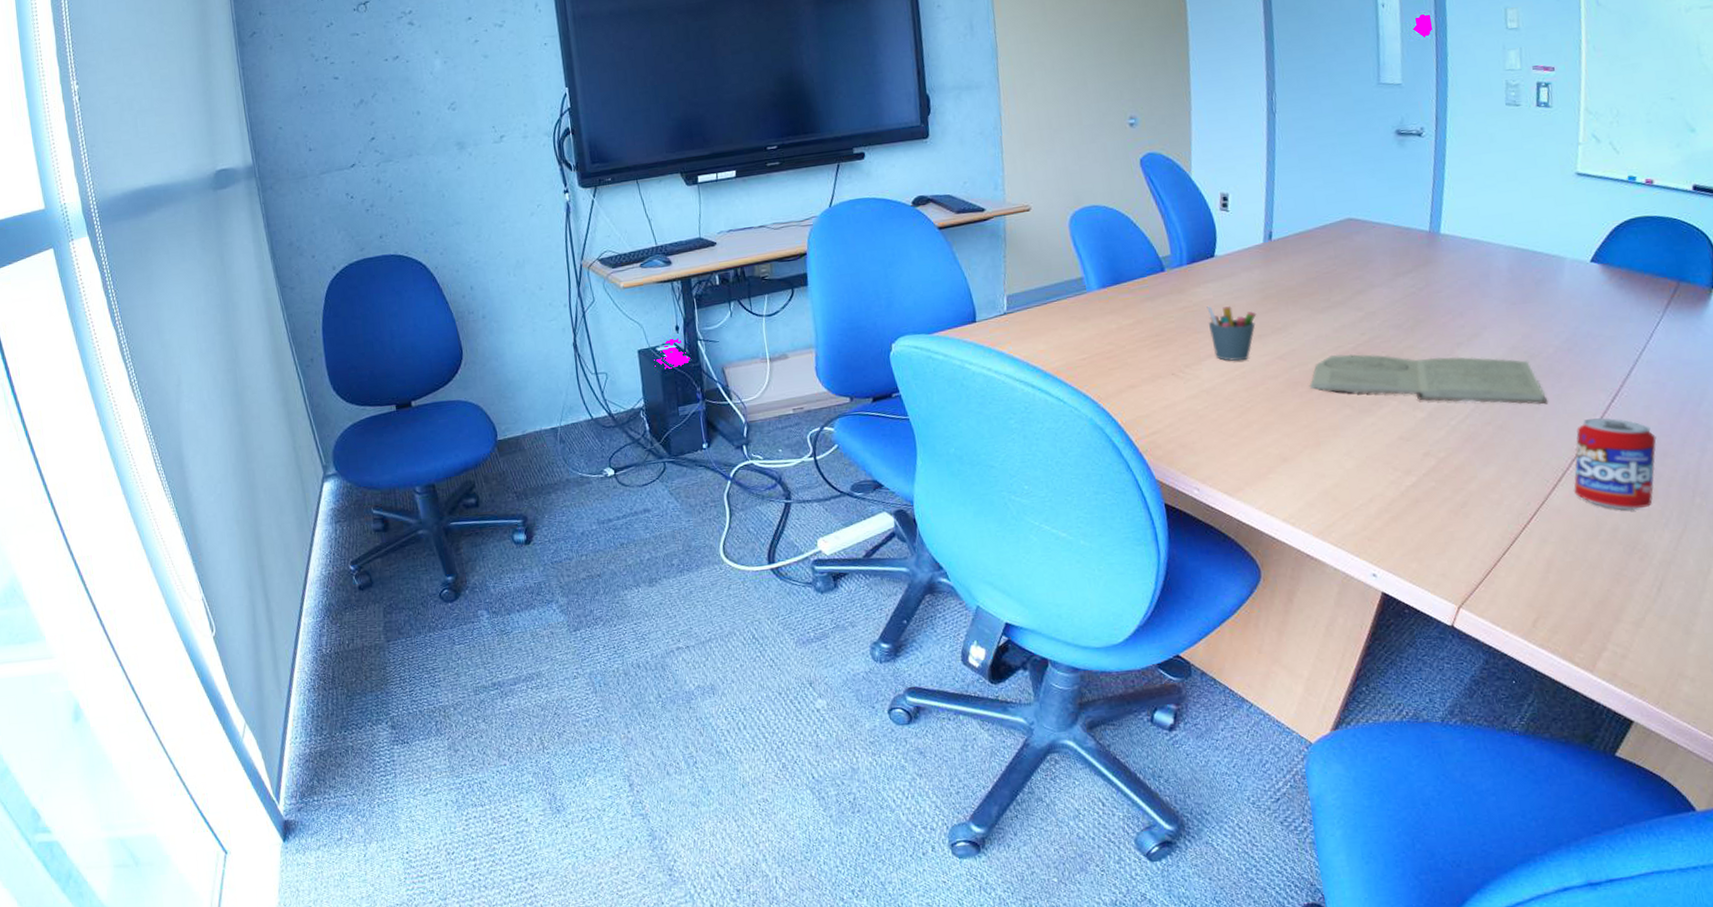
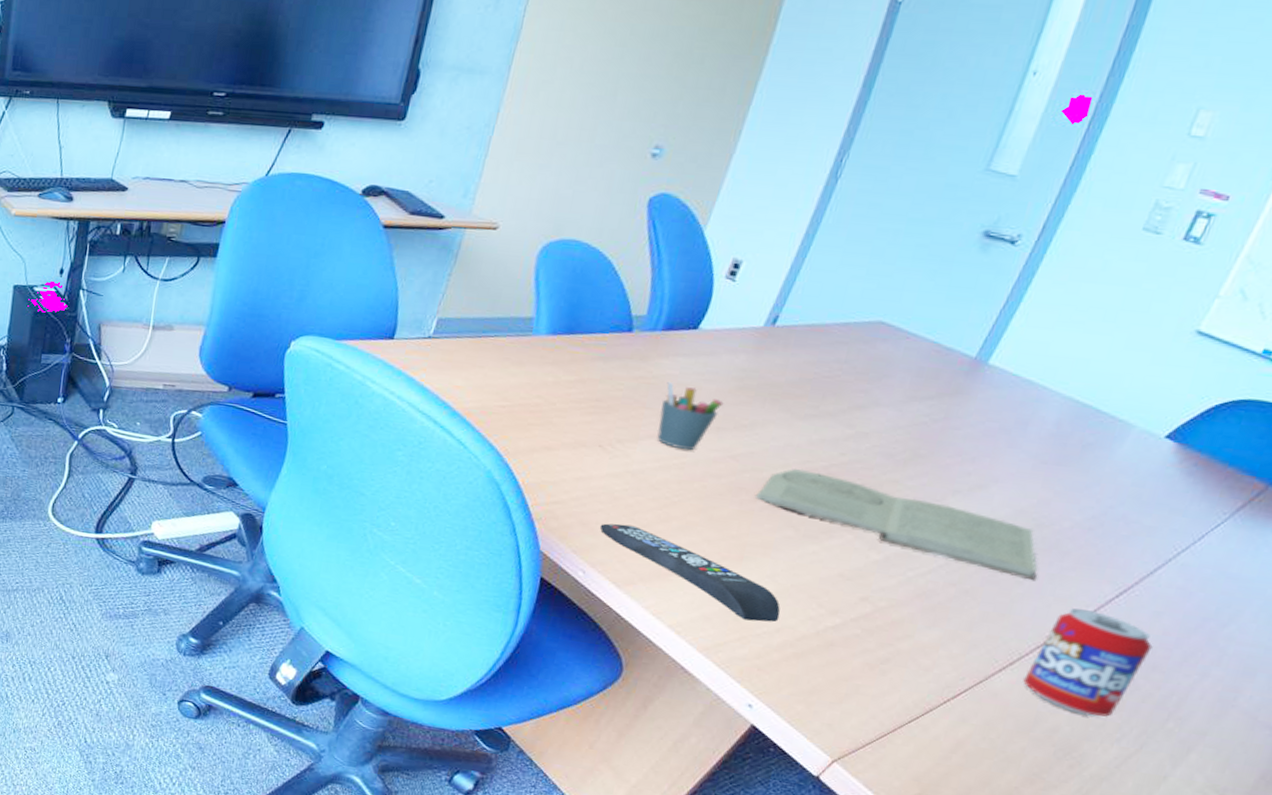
remote control: none [1196,437,1368,498] -> present [599,523,781,623]

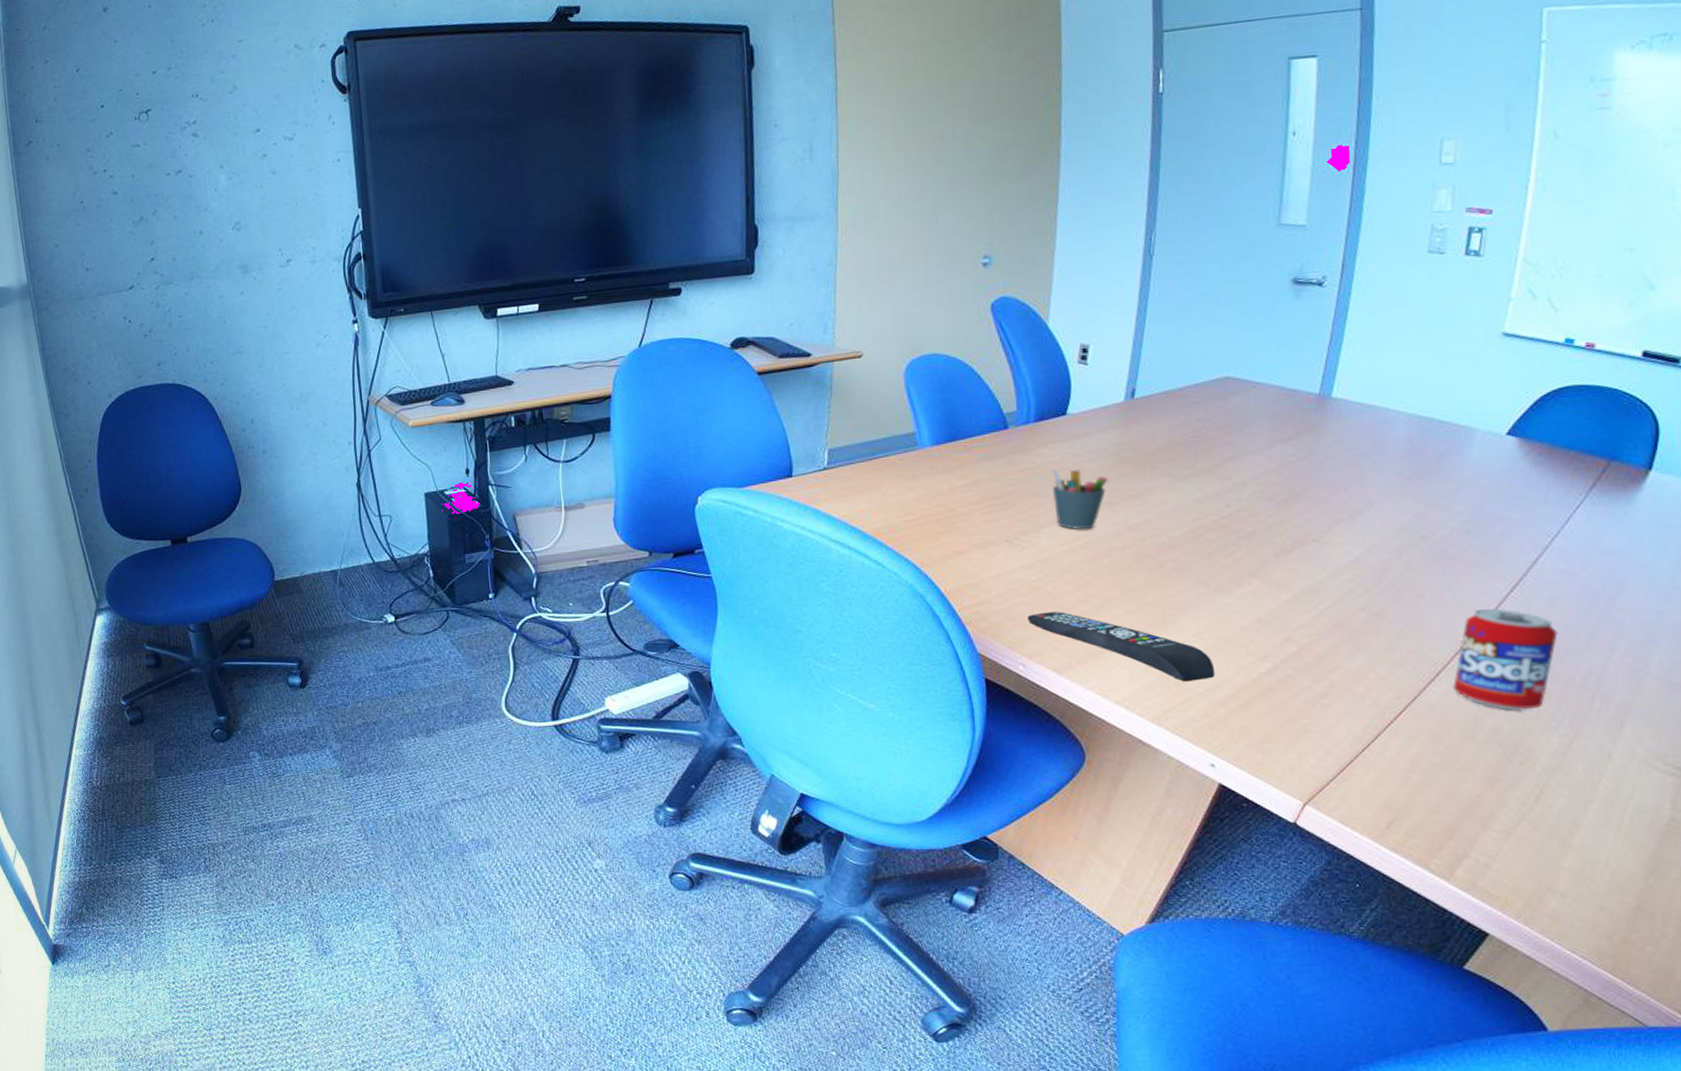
book: present [754,468,1037,581] -> none [1160,526,1436,592]

